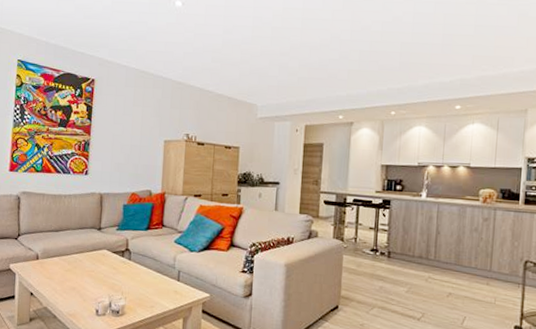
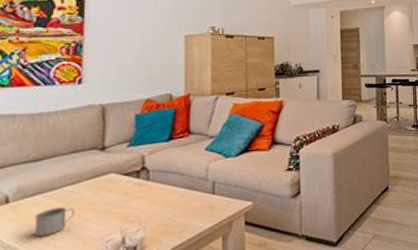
mug: none [53,269,80,289] -> present [34,207,76,236]

